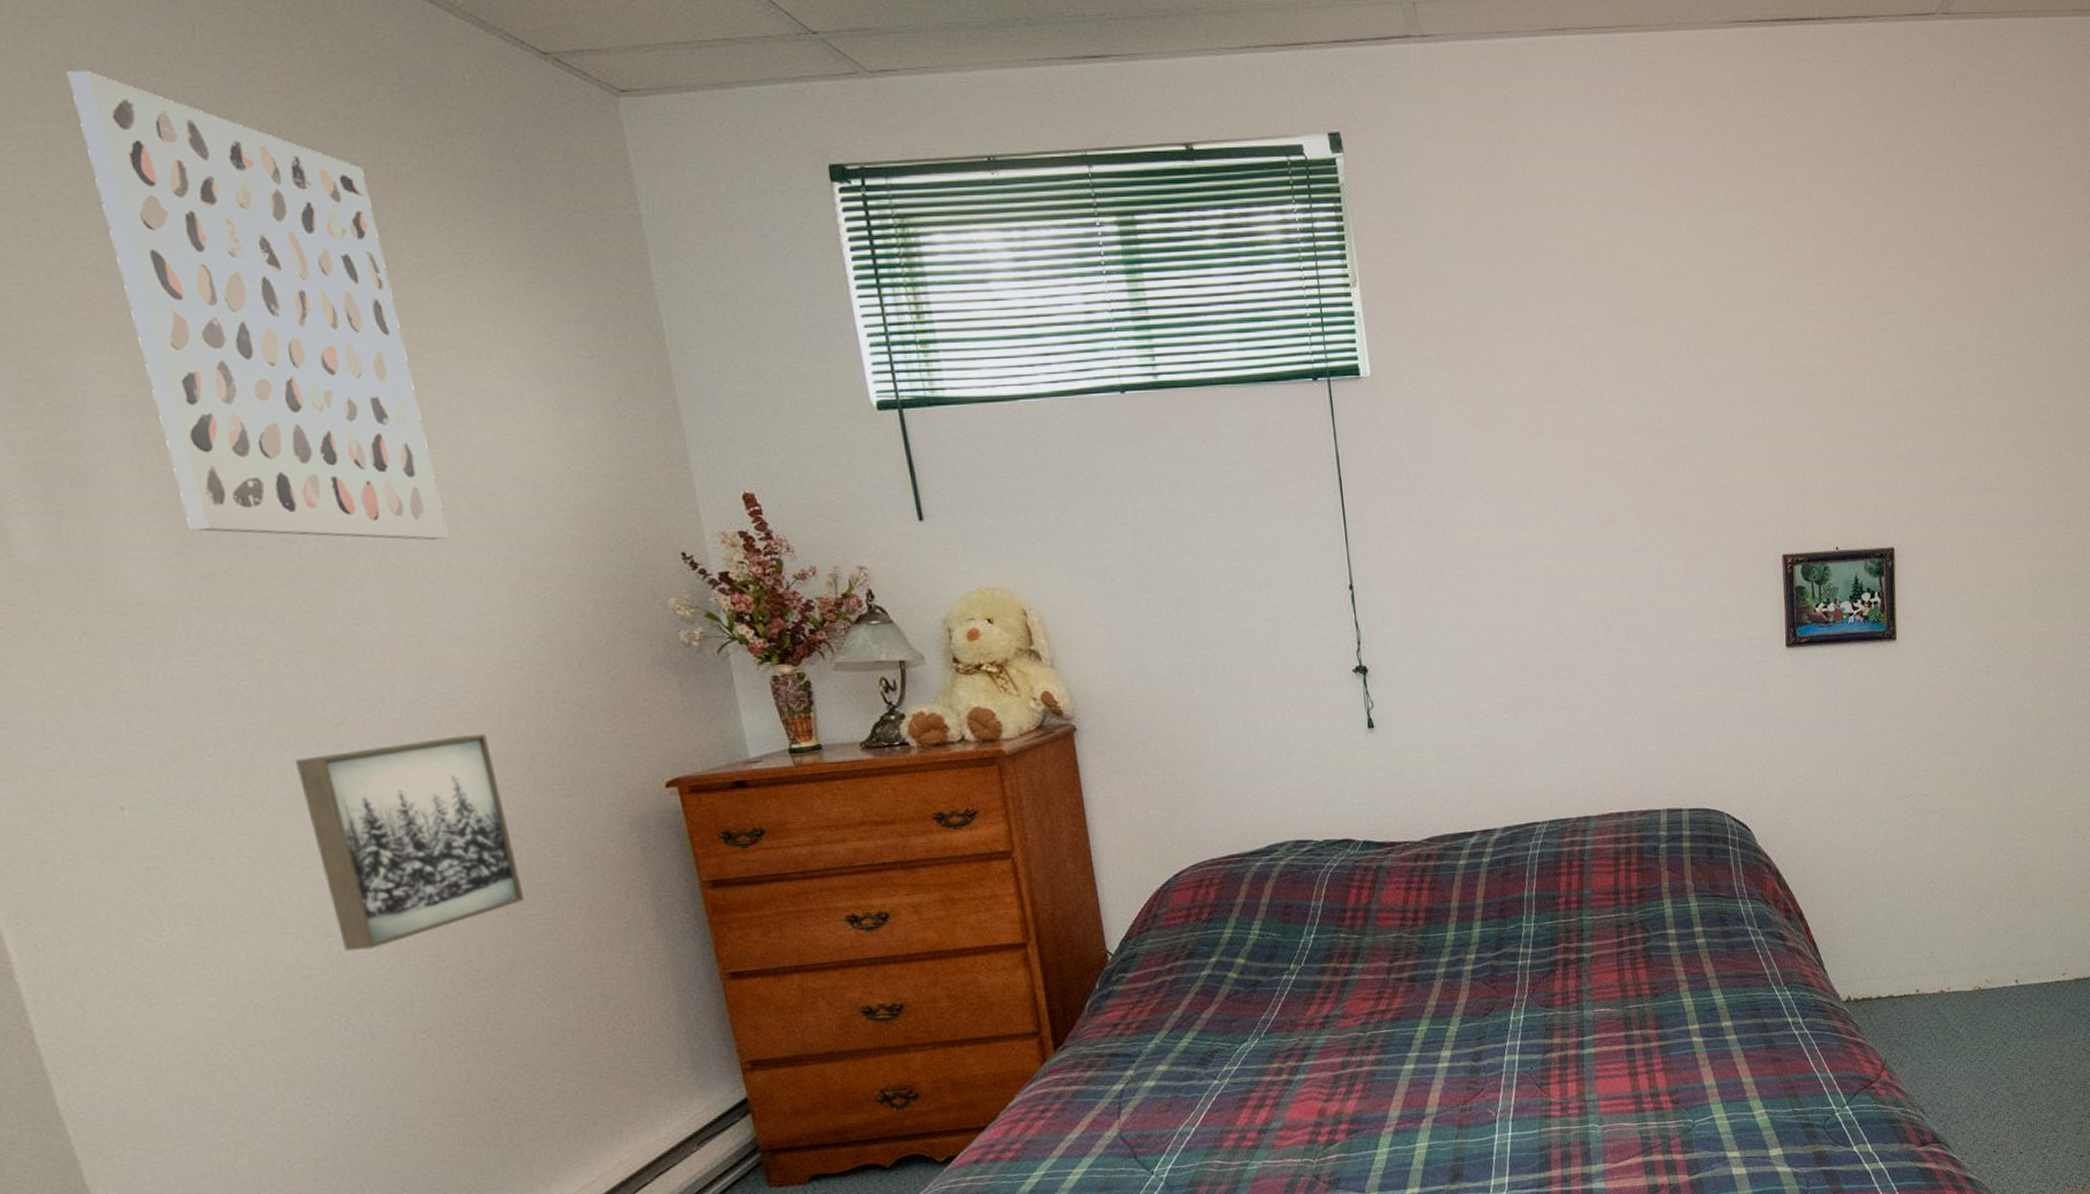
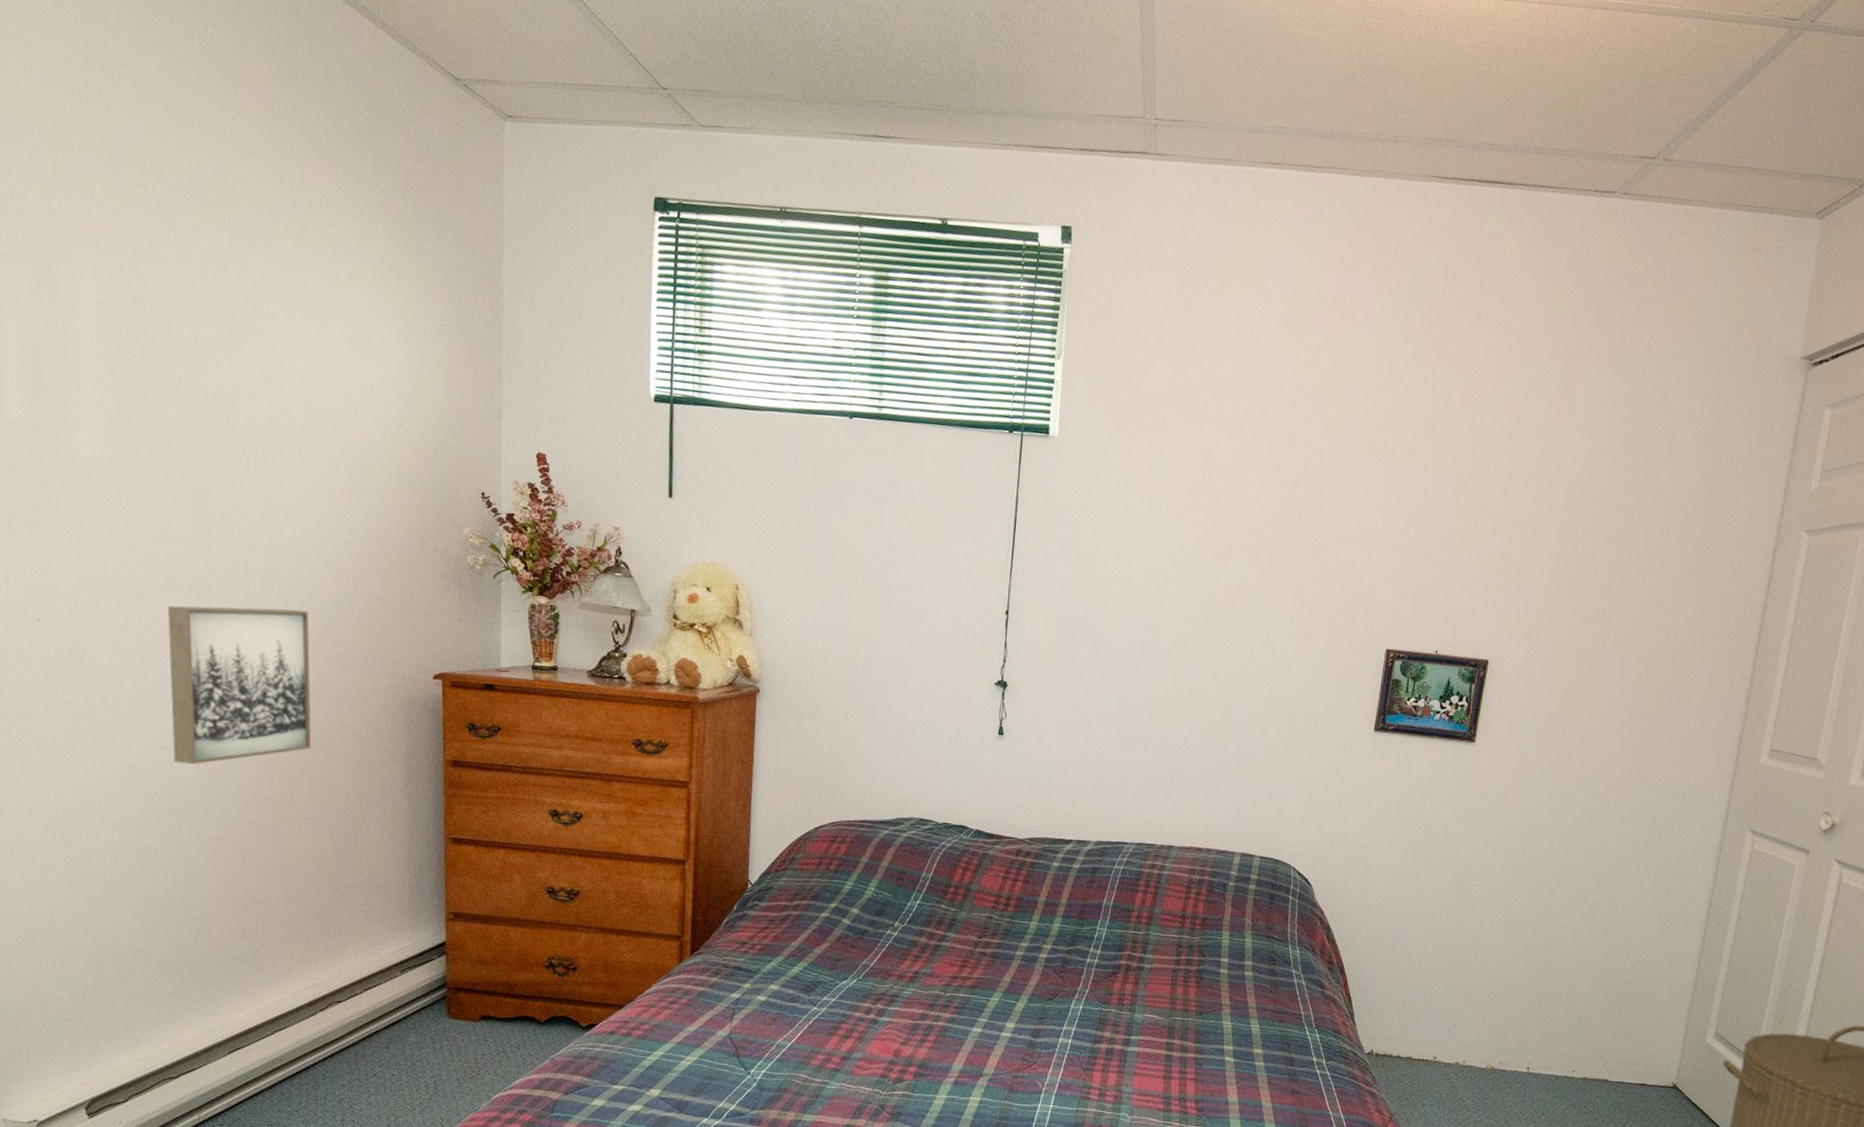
wall art: present [66,71,449,540] -> none [112,49,313,452]

